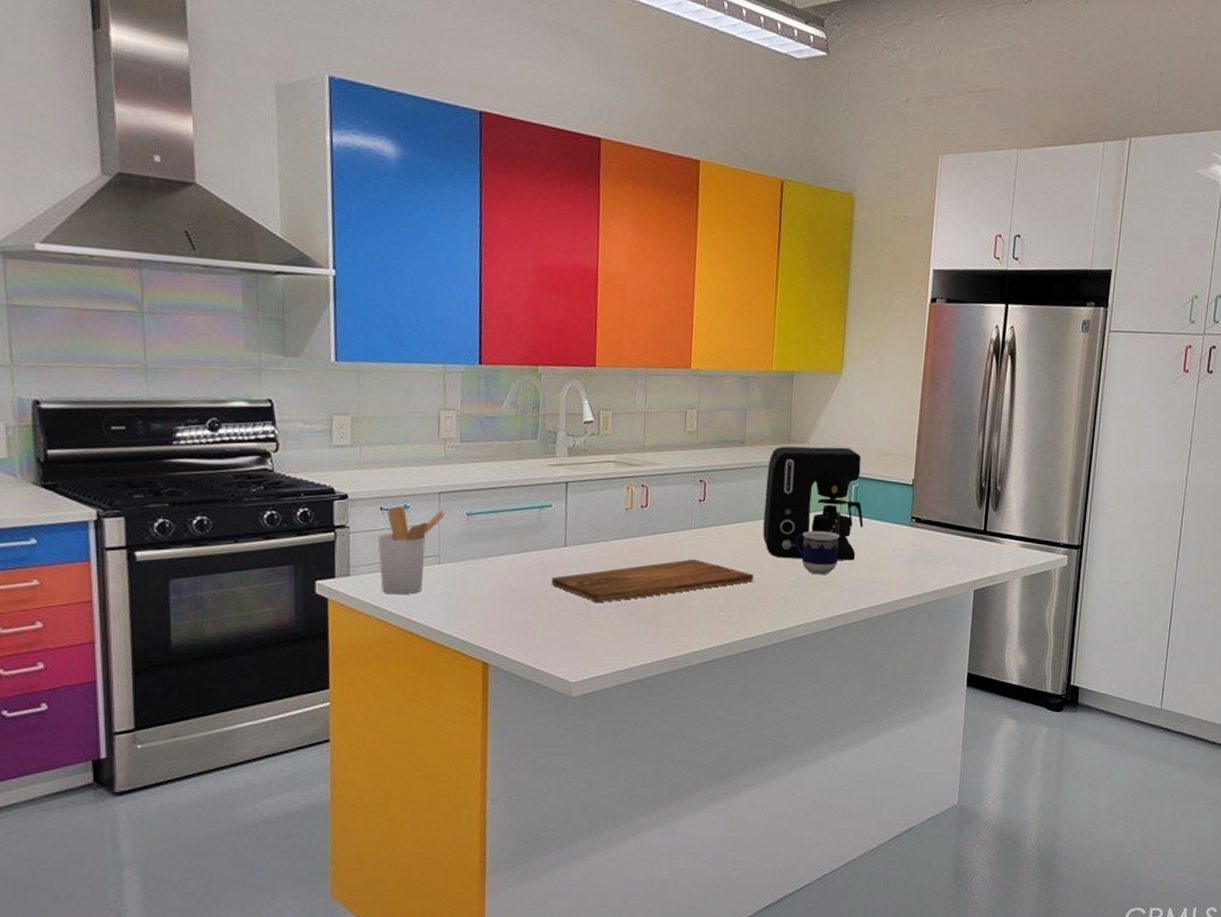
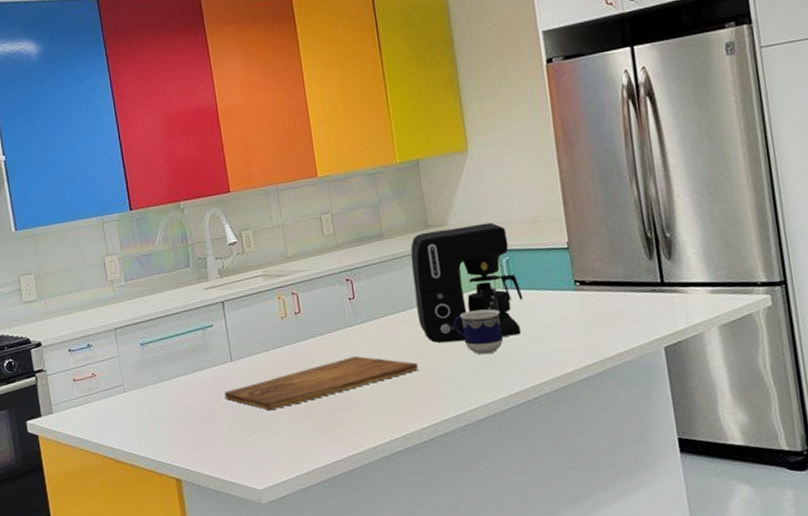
utensil holder: present [377,506,445,595] -> none [70,344,122,426]

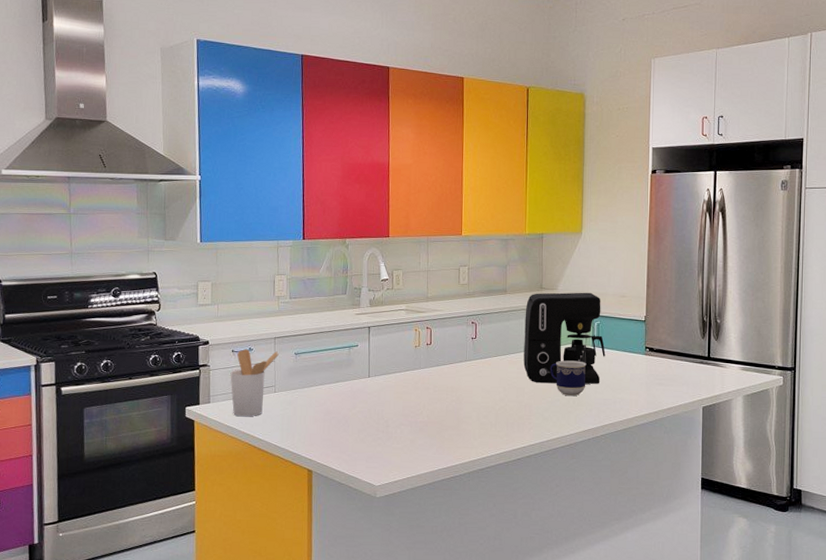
utensil holder: none [70,344,122,426] -> present [230,349,279,417]
cutting board: present [224,355,418,411] -> none [359,385,517,422]

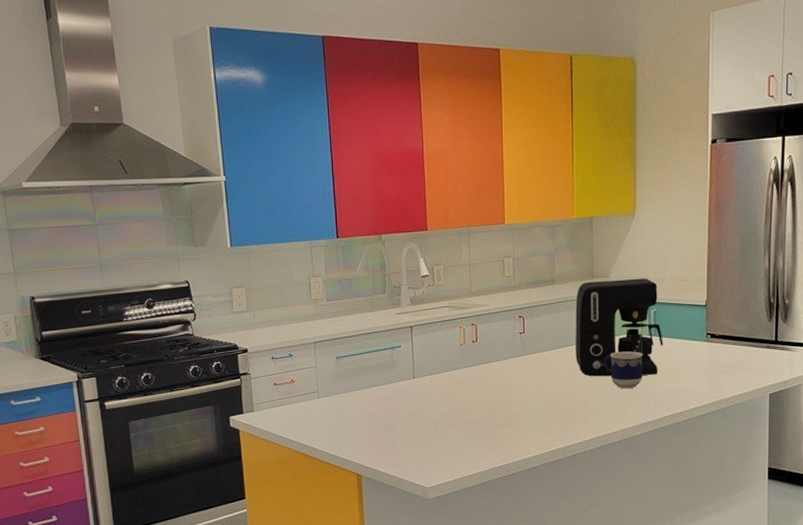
utensil holder: present [230,349,279,417] -> none [272,355,320,424]

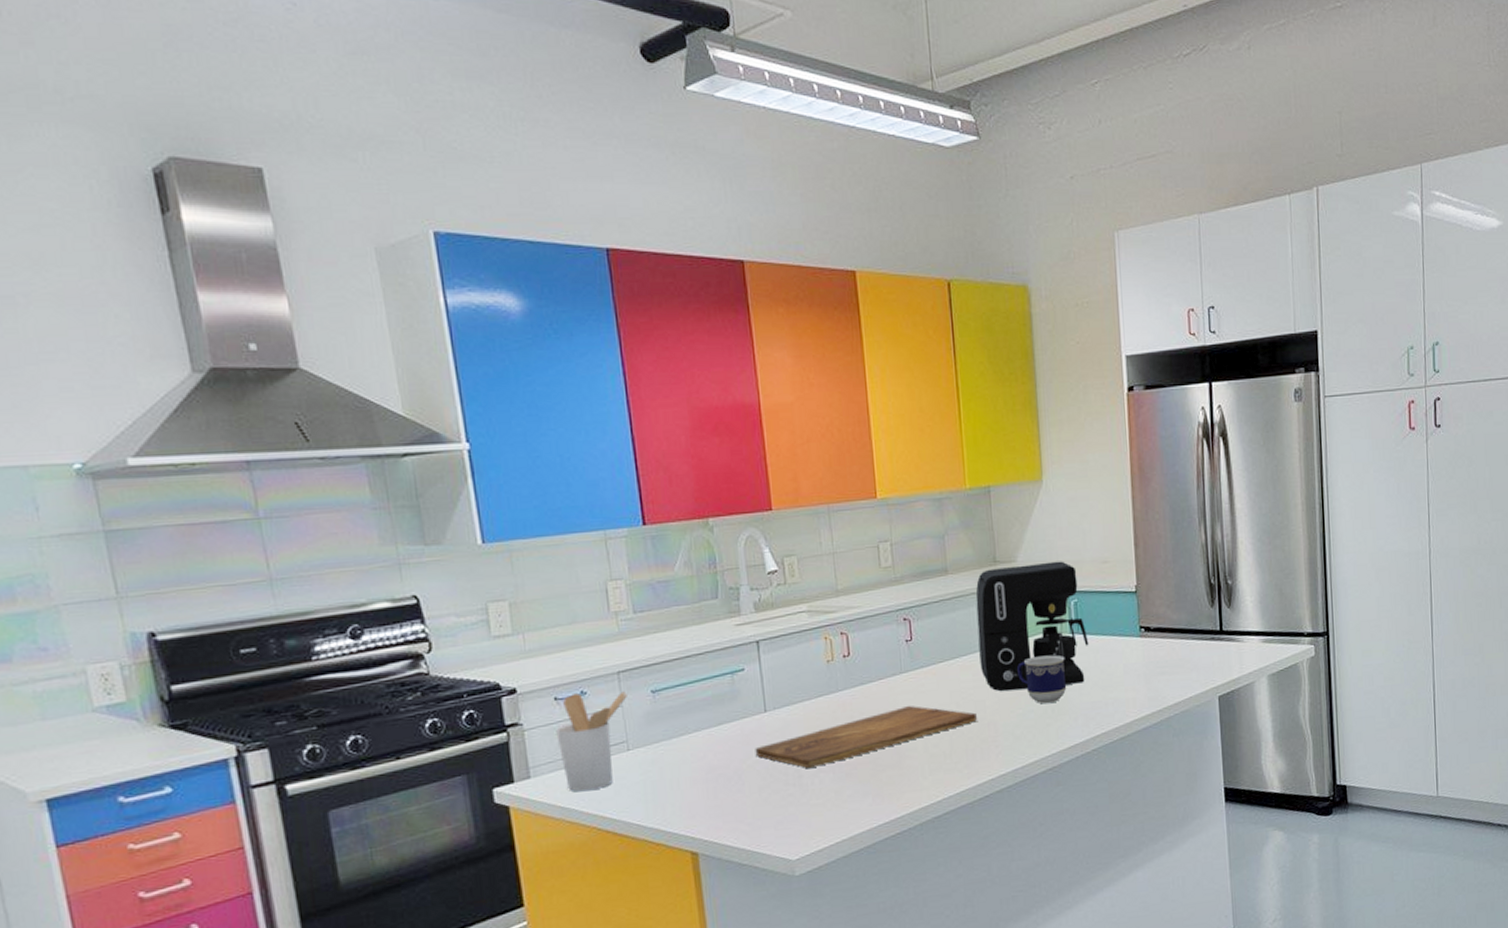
utensil holder: none [272,355,320,424] -> present [556,691,627,792]
cutting board: none [405,381,570,423] -> present [755,705,977,769]

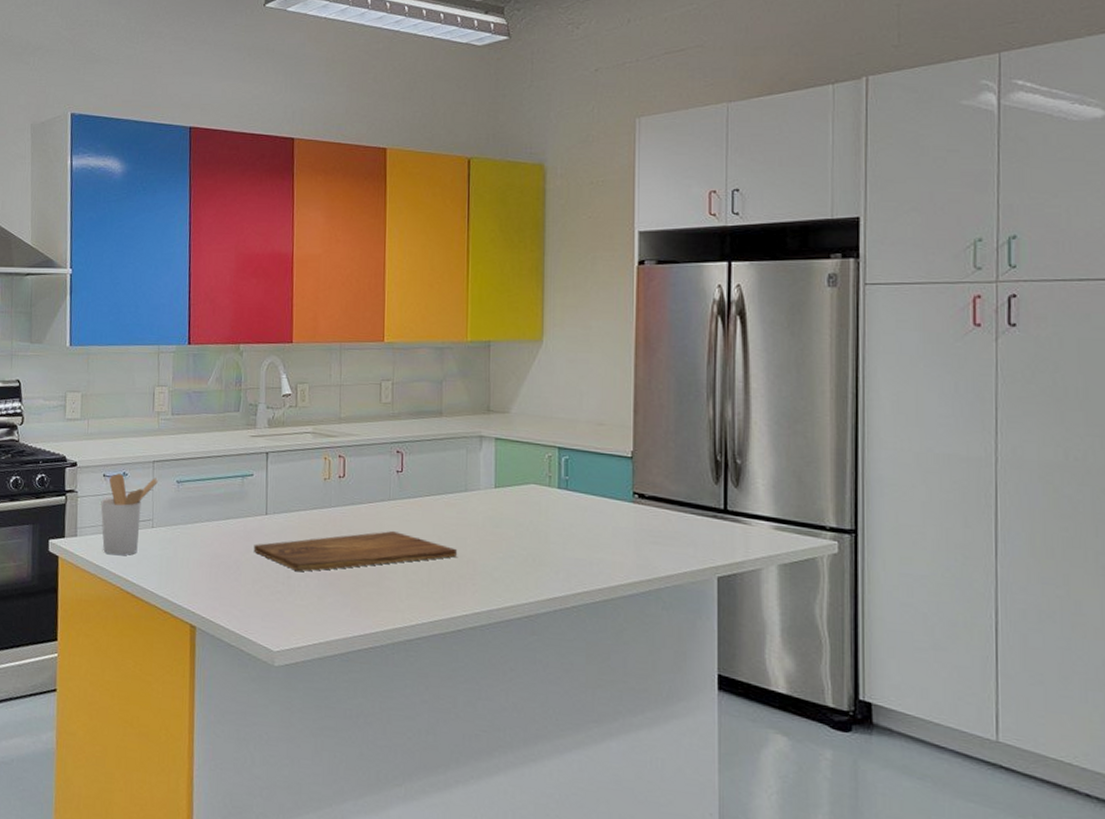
coffee maker: present [975,561,1089,692] -> none [465,416,577,539]
cup: present [1017,655,1066,704] -> none [501,504,551,553]

